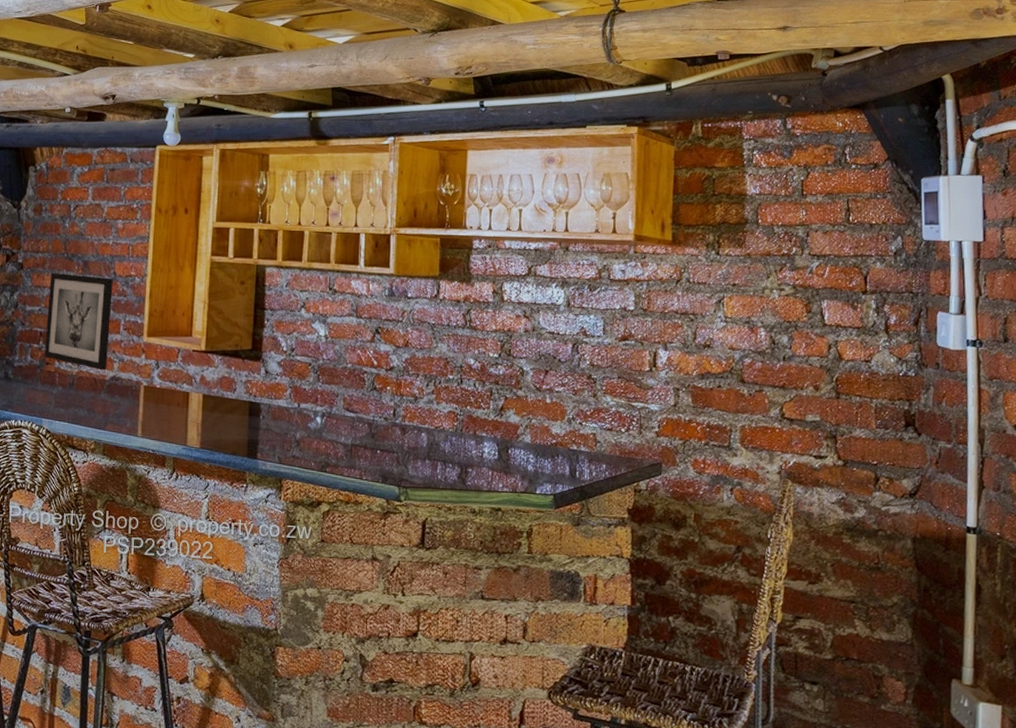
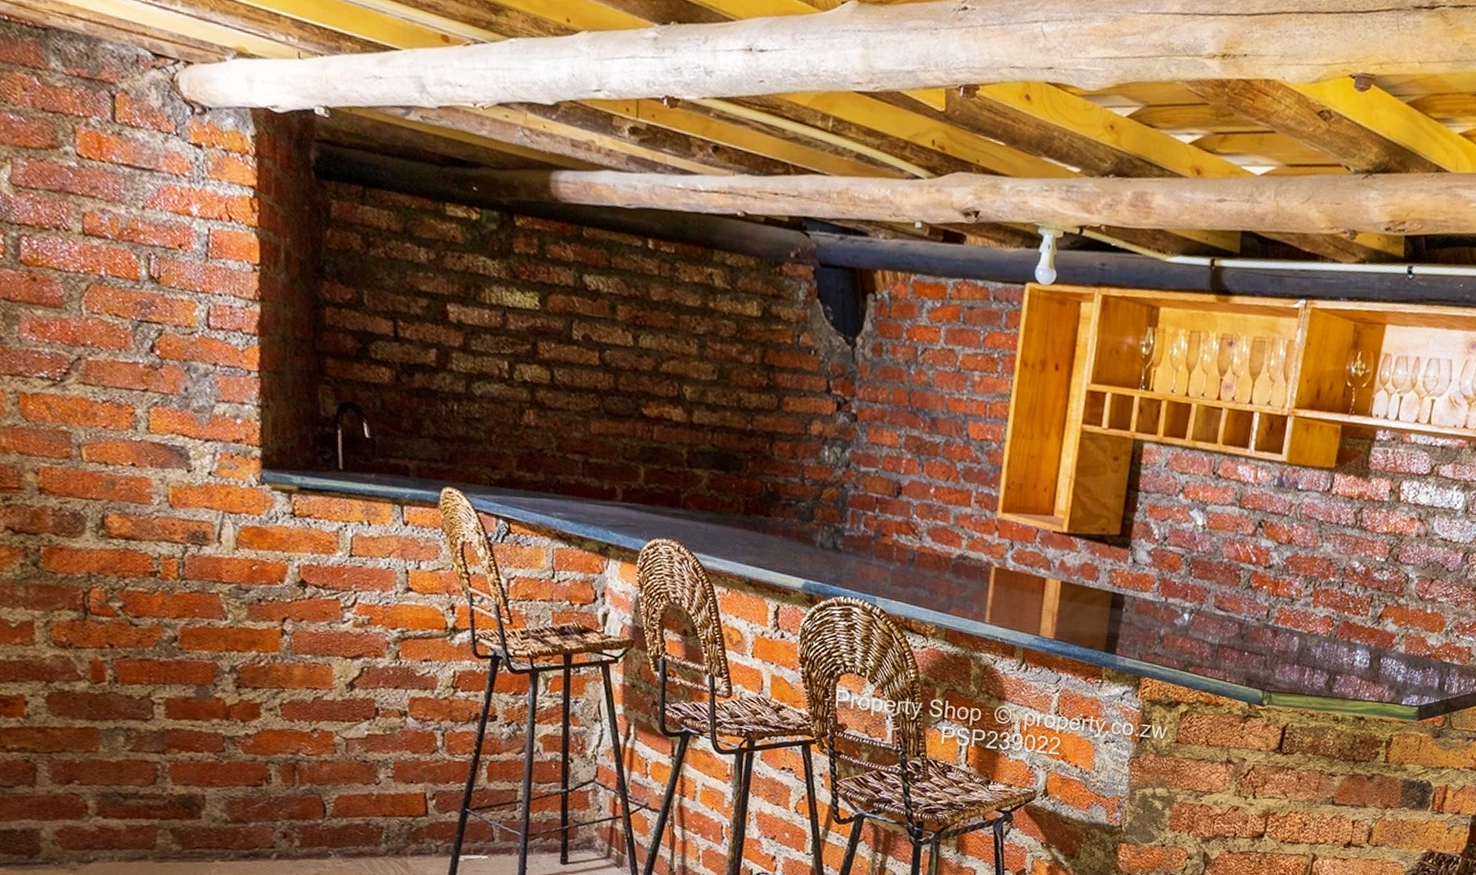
wall art: present [44,273,113,371] -> none [880,429,966,548]

